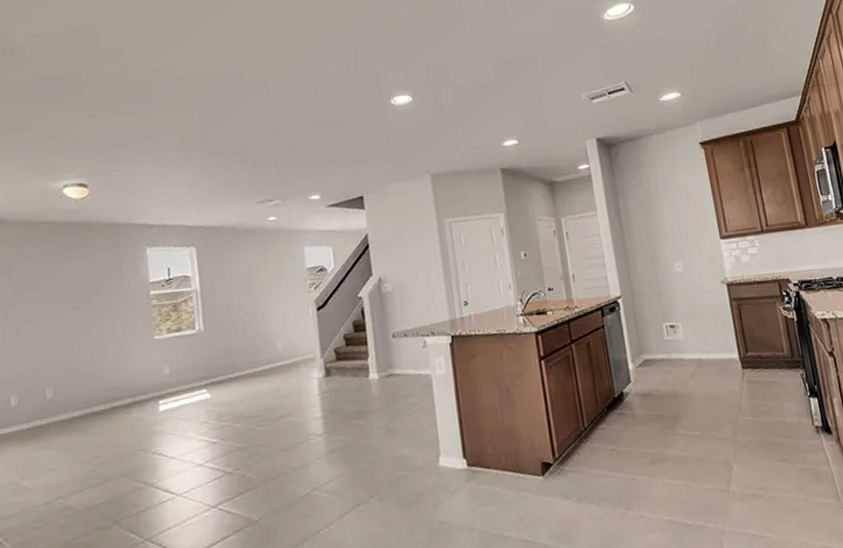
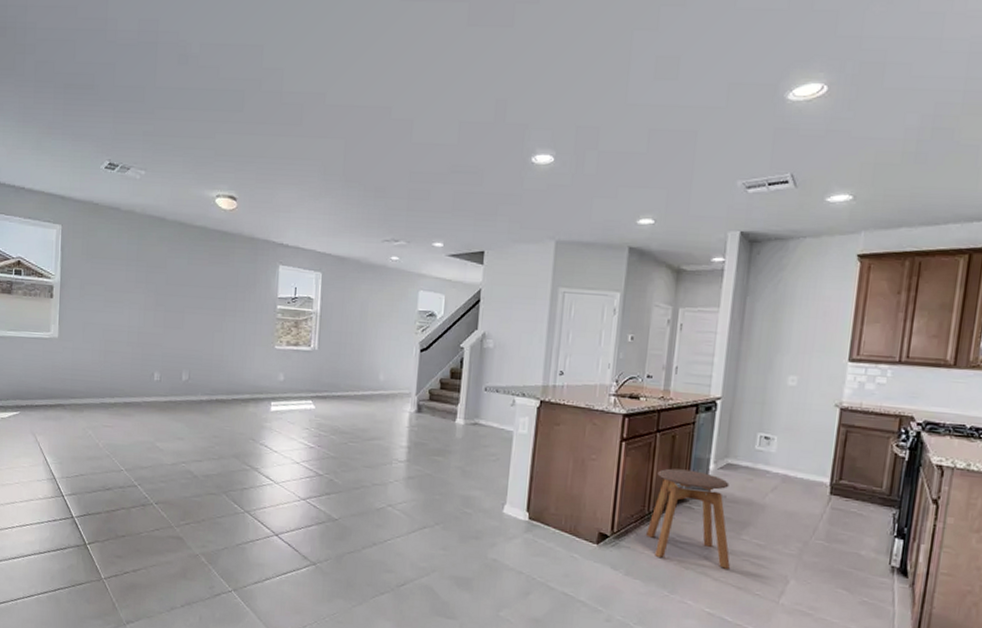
stool: none [582,374,675,474] -> present [645,468,730,569]

